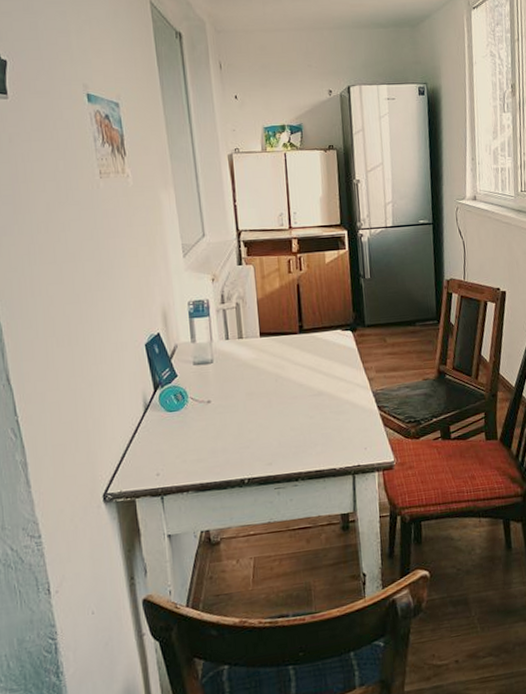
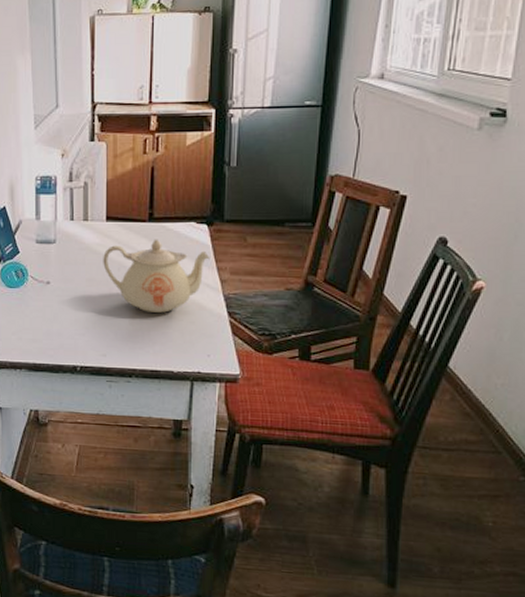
teapot: none [260,348,357,417] -> present [103,239,210,313]

